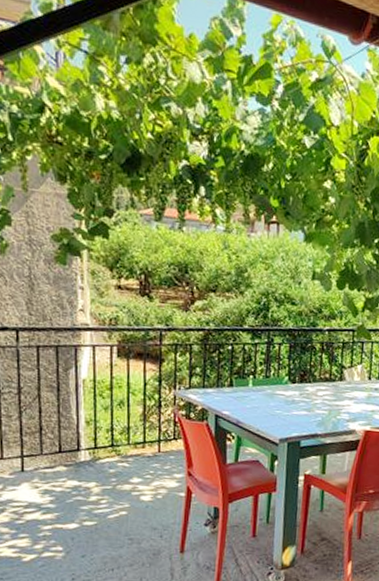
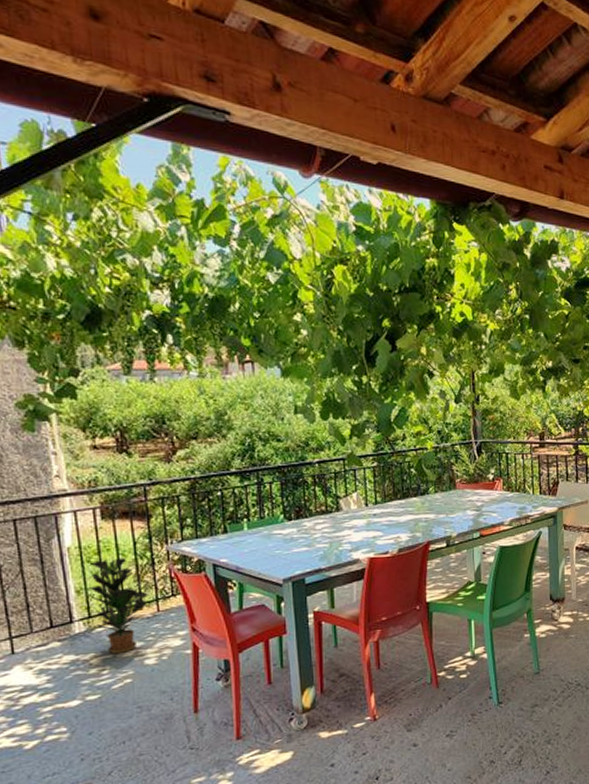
potted plant: none [97,395,153,486] -> present [89,557,149,654]

